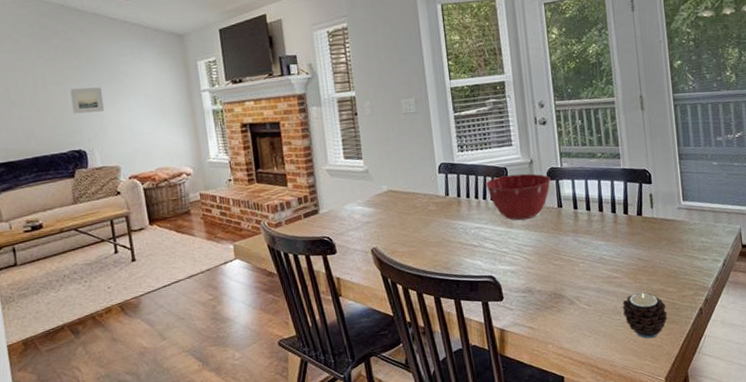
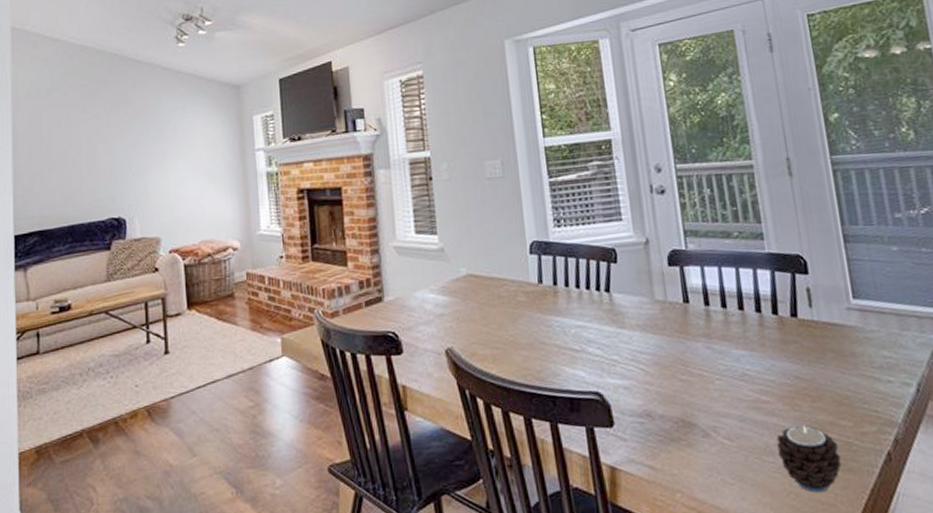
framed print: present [70,87,104,114] -> none [115,145,149,176]
mixing bowl: present [485,173,551,221] -> none [588,256,673,319]

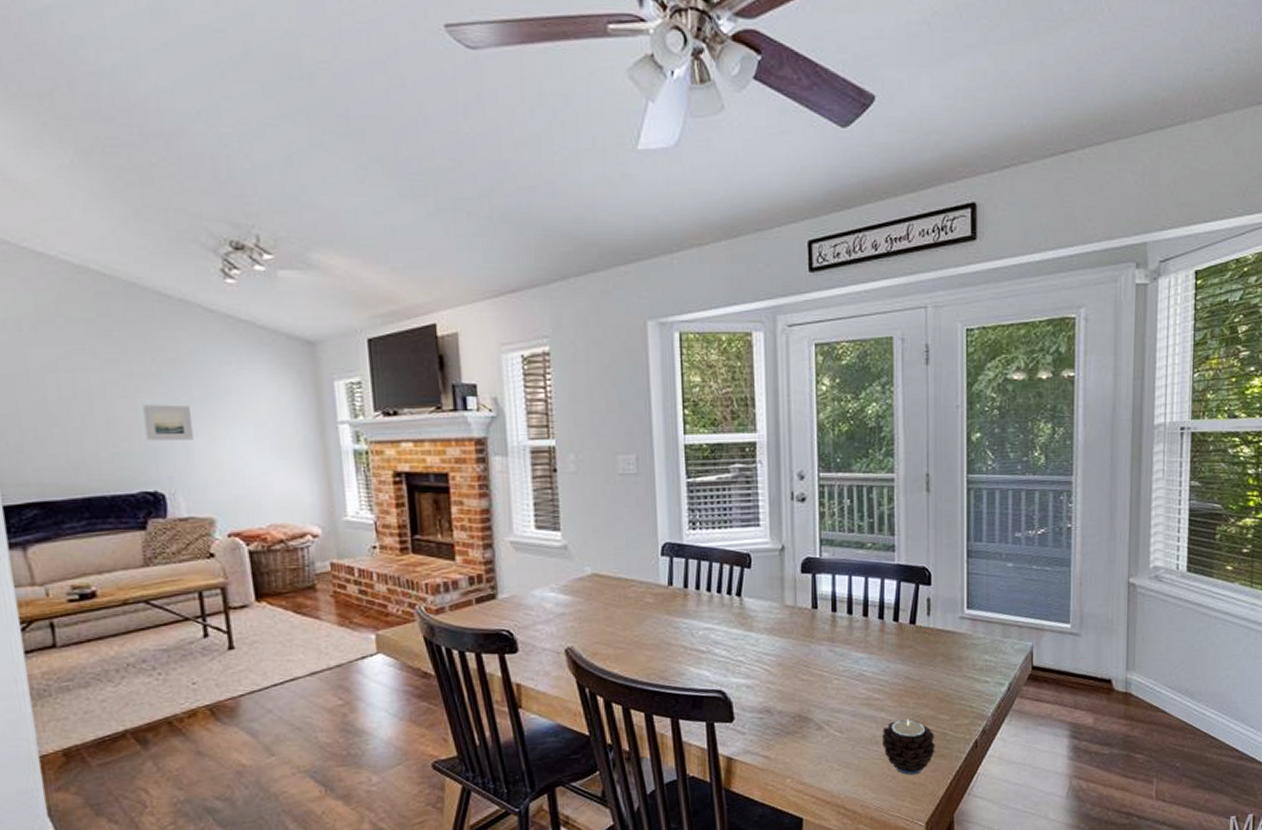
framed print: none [115,145,149,176] -> present [142,404,193,441]

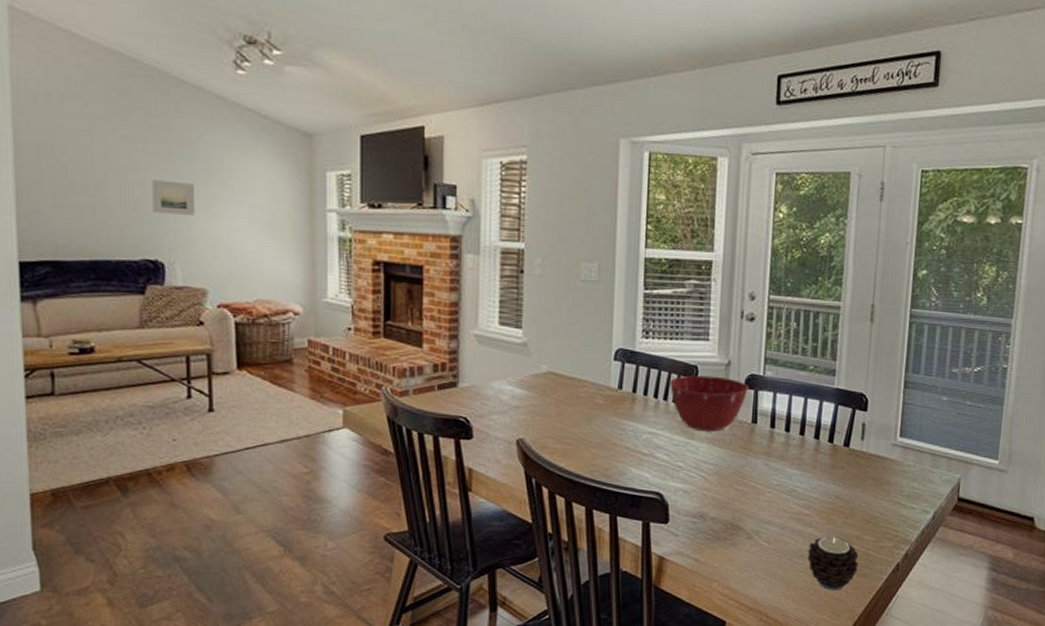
mixing bowl: none [721,563,806,622] -> present [669,375,749,432]

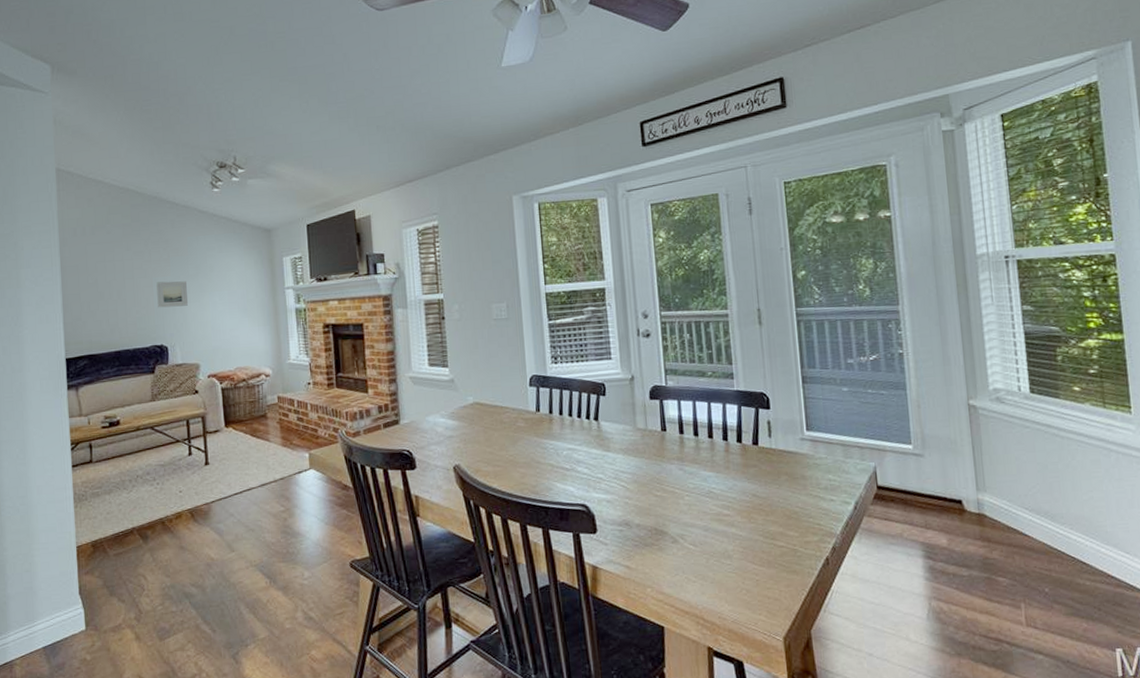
mixing bowl: present [669,375,749,432] -> none [580,391,654,444]
candle: present [808,536,859,591] -> none [734,534,787,590]

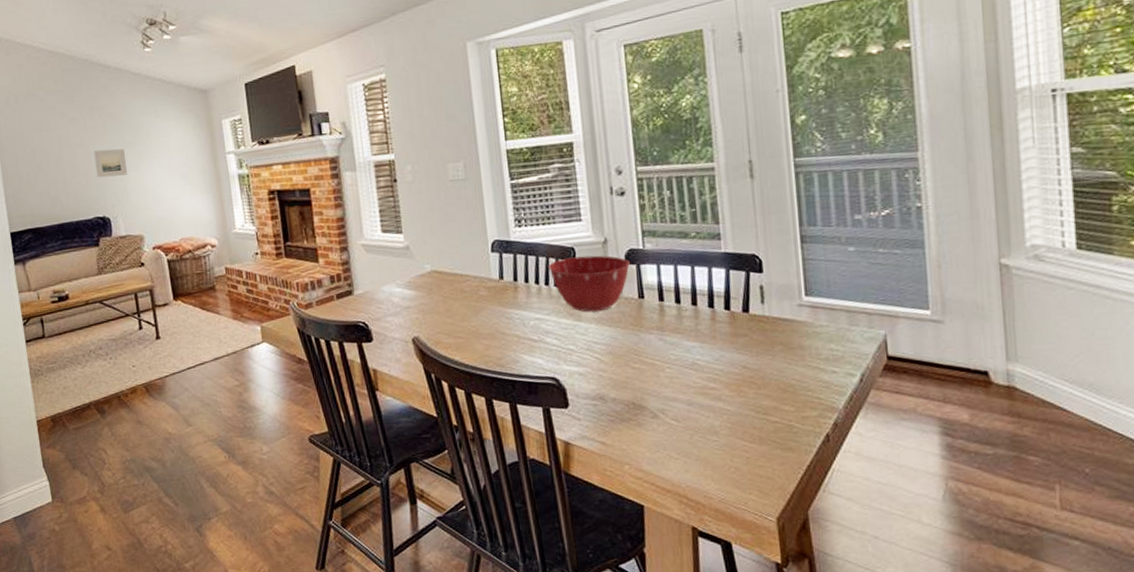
mixing bowl: none [580,391,654,444] -> present [548,255,630,312]

